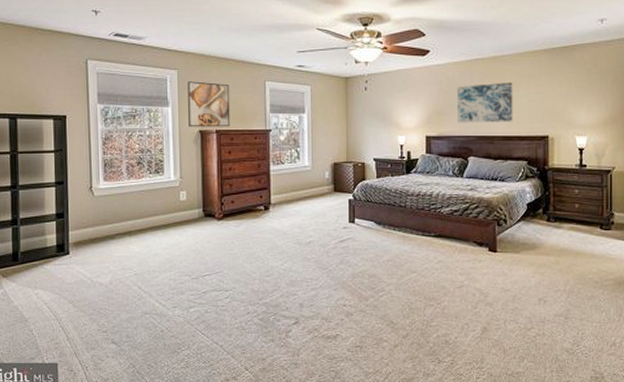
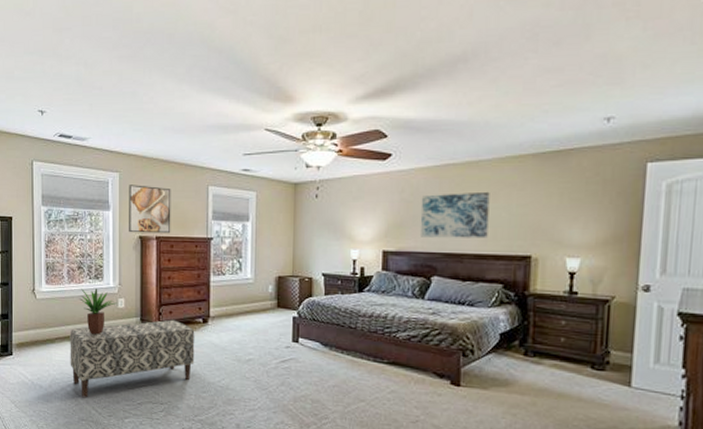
bench: none [130,209,258,292] -> present [70,319,195,398]
potted plant: none [139,183,179,228] -> present [79,288,118,335]

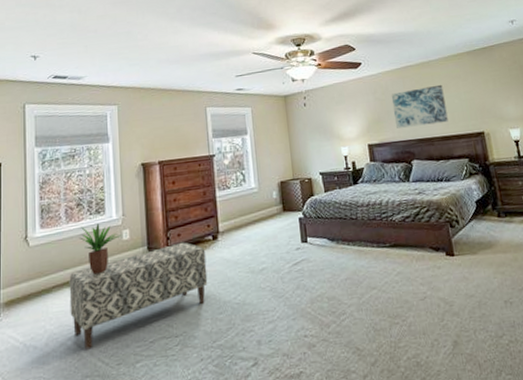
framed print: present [129,185,171,234] -> none [128,114,173,162]

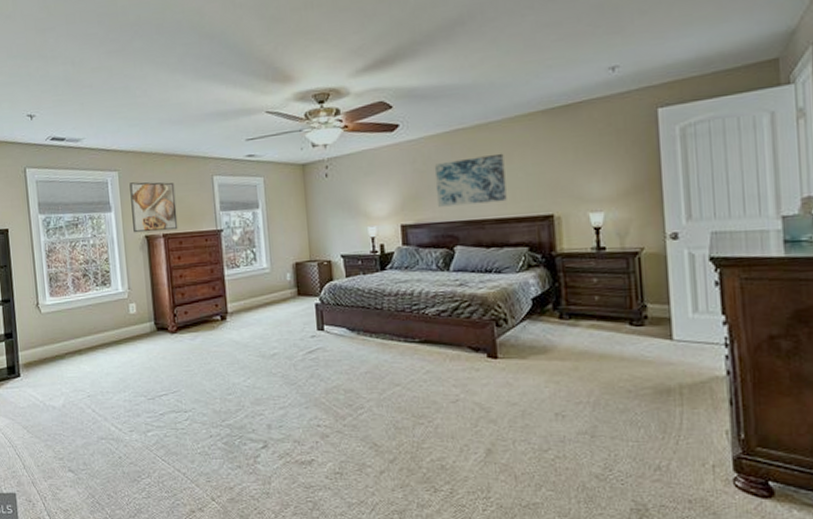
bench: present [69,242,208,350] -> none [80,320,217,415]
potted plant: present [79,223,122,275] -> none [87,295,129,345]
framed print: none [128,114,173,162] -> present [129,182,178,233]

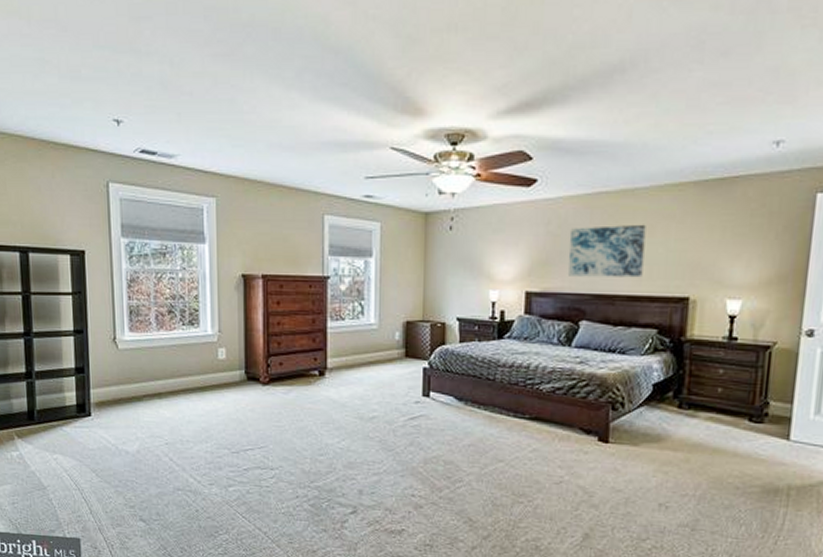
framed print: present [129,182,178,233] -> none [228,212,280,271]

